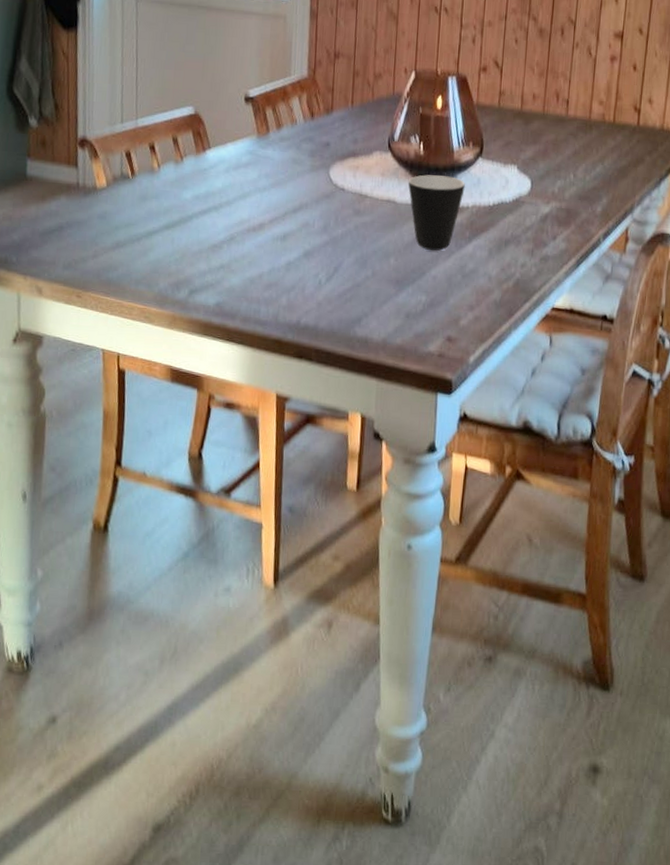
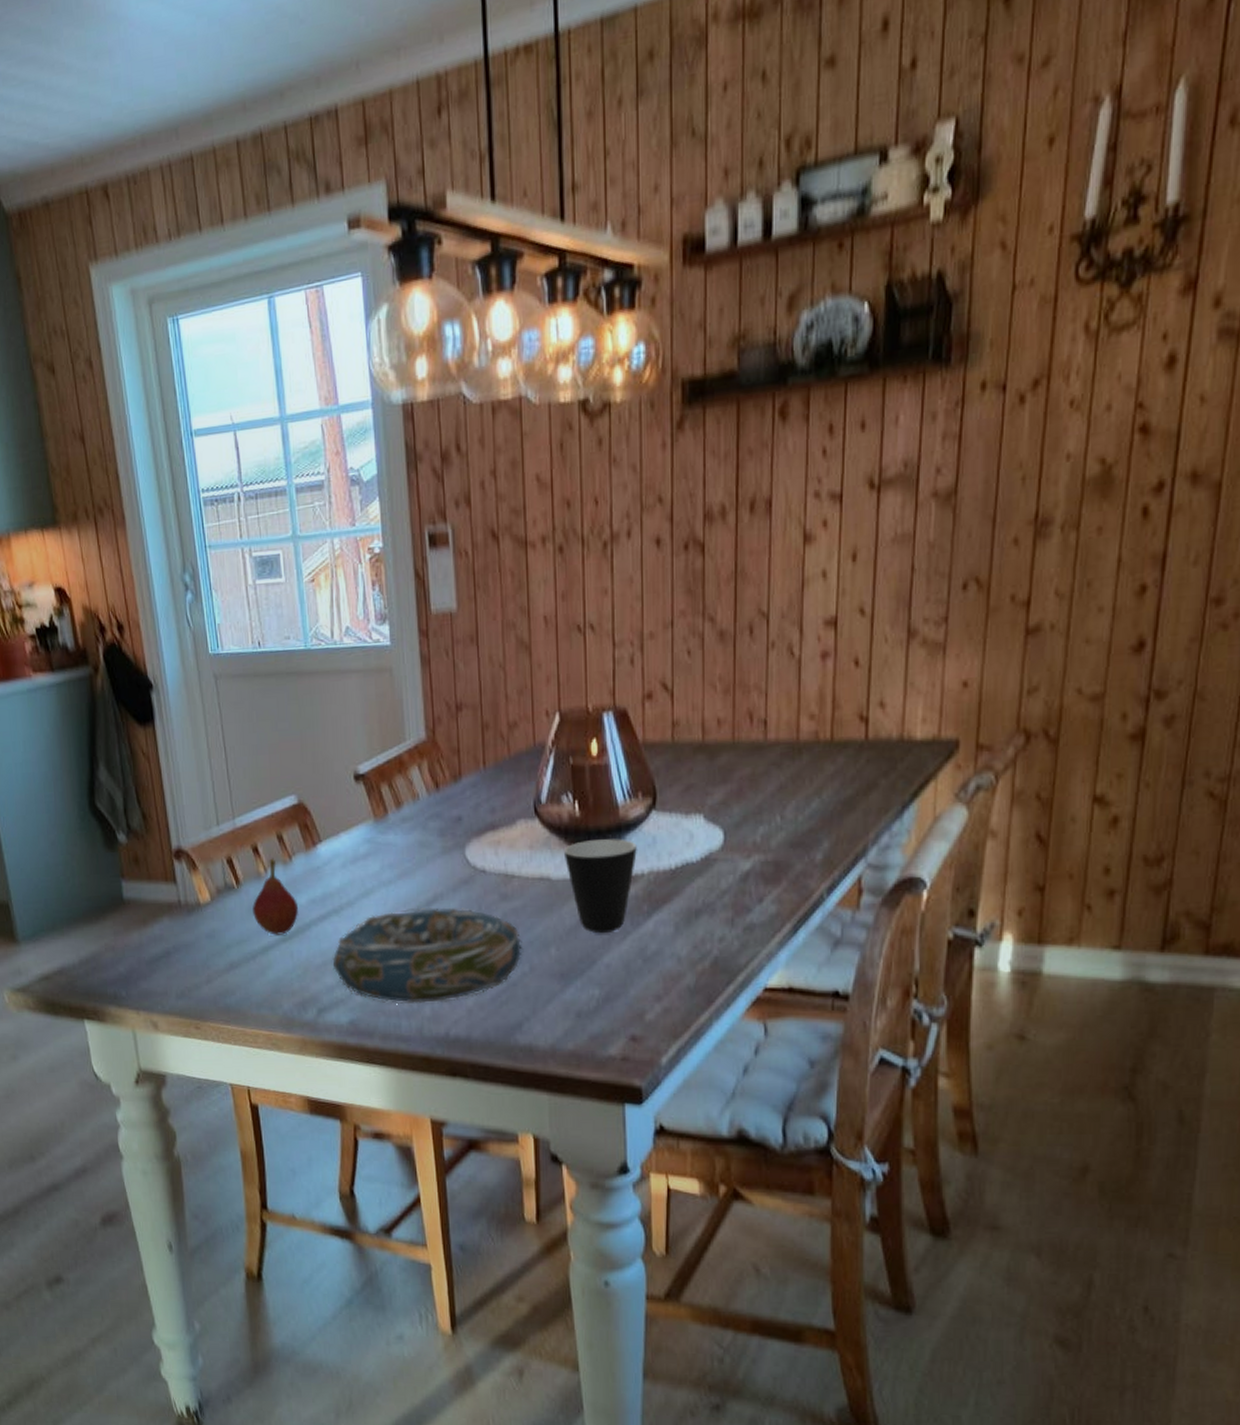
fruit: none [143,156,184,223] -> present [253,858,299,935]
decorative bowl: none [207,213,369,295] -> present [332,907,524,1004]

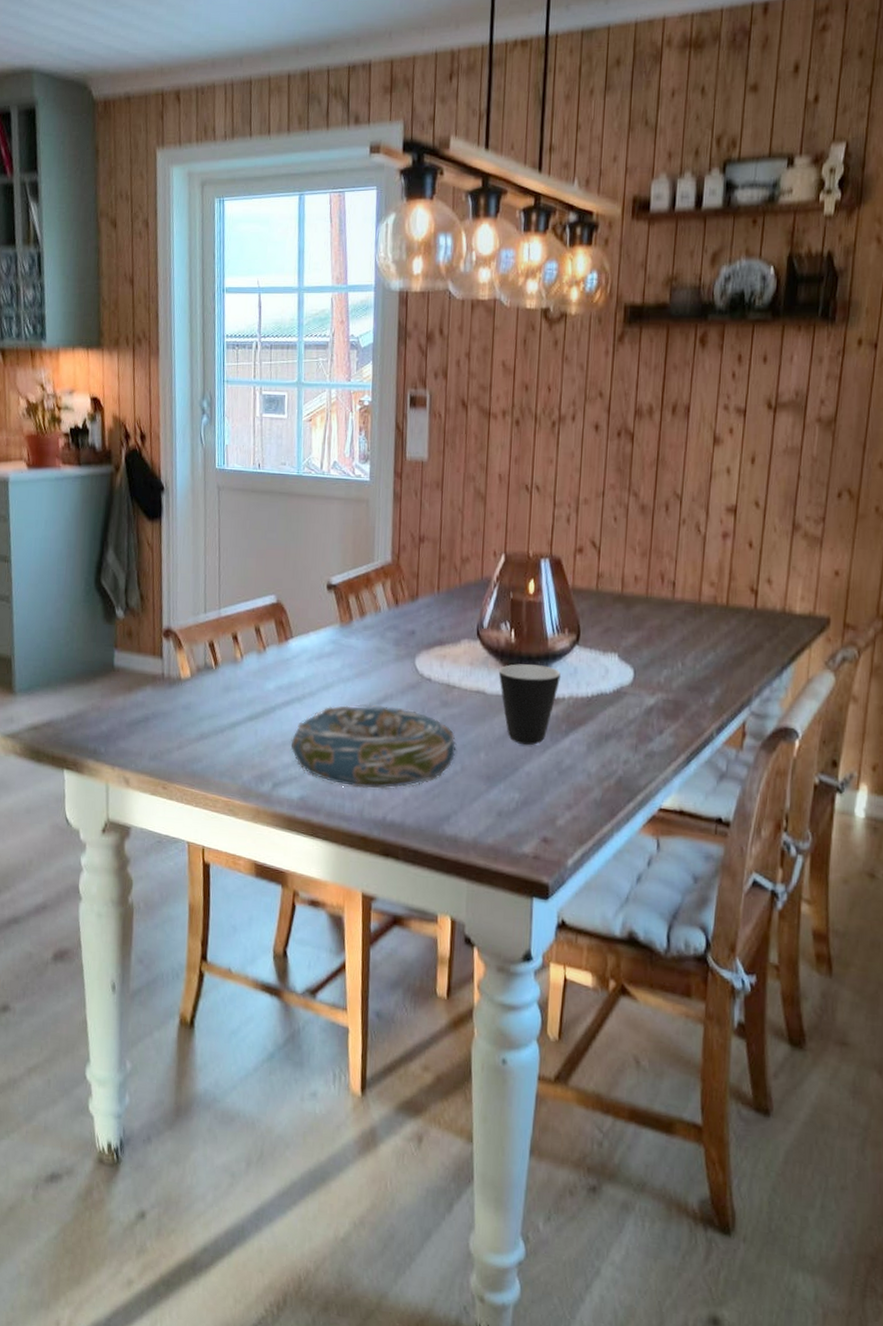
fruit: present [253,858,299,935] -> none [226,646,267,714]

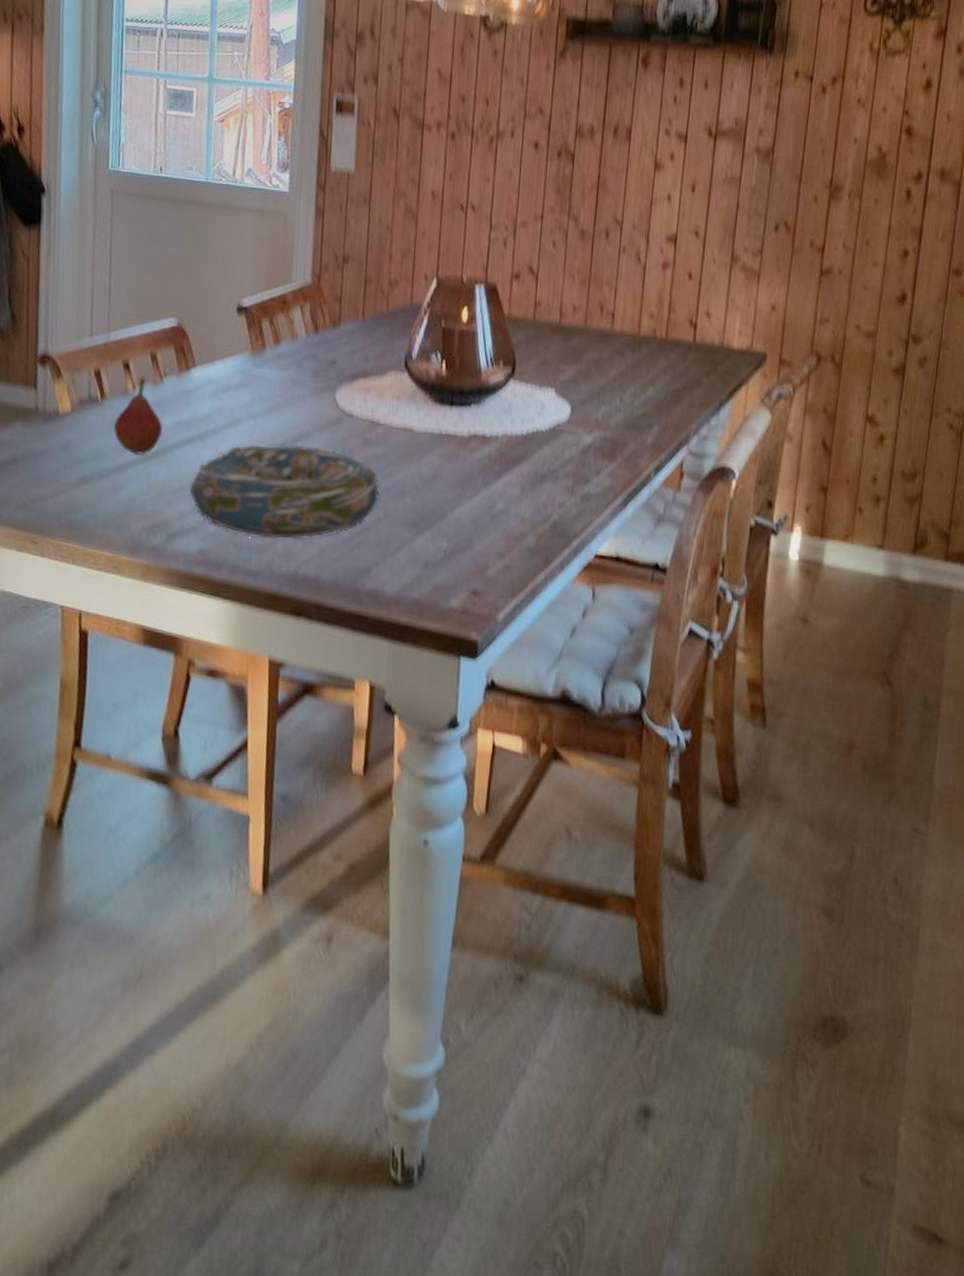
fruit: none [226,646,267,714] -> present [114,376,164,455]
mug: present [499,664,561,746] -> none [428,398,494,489]

